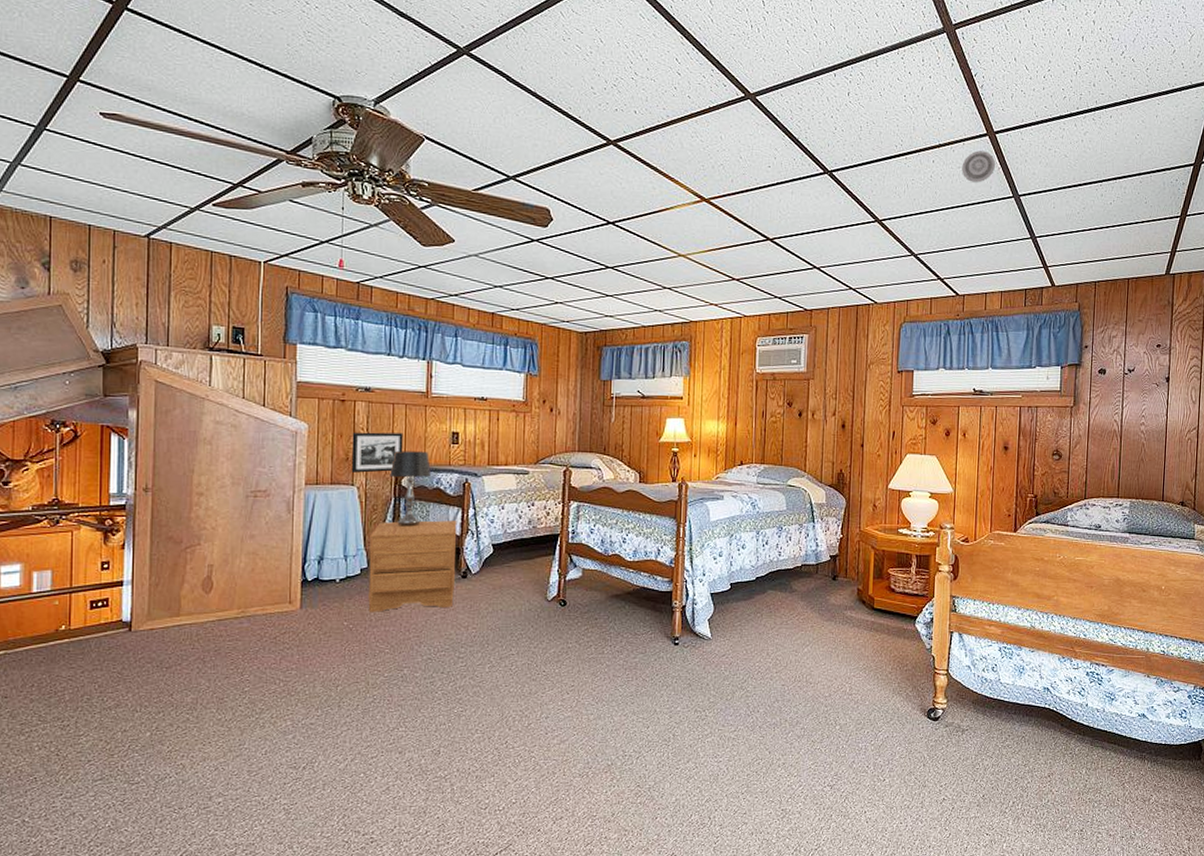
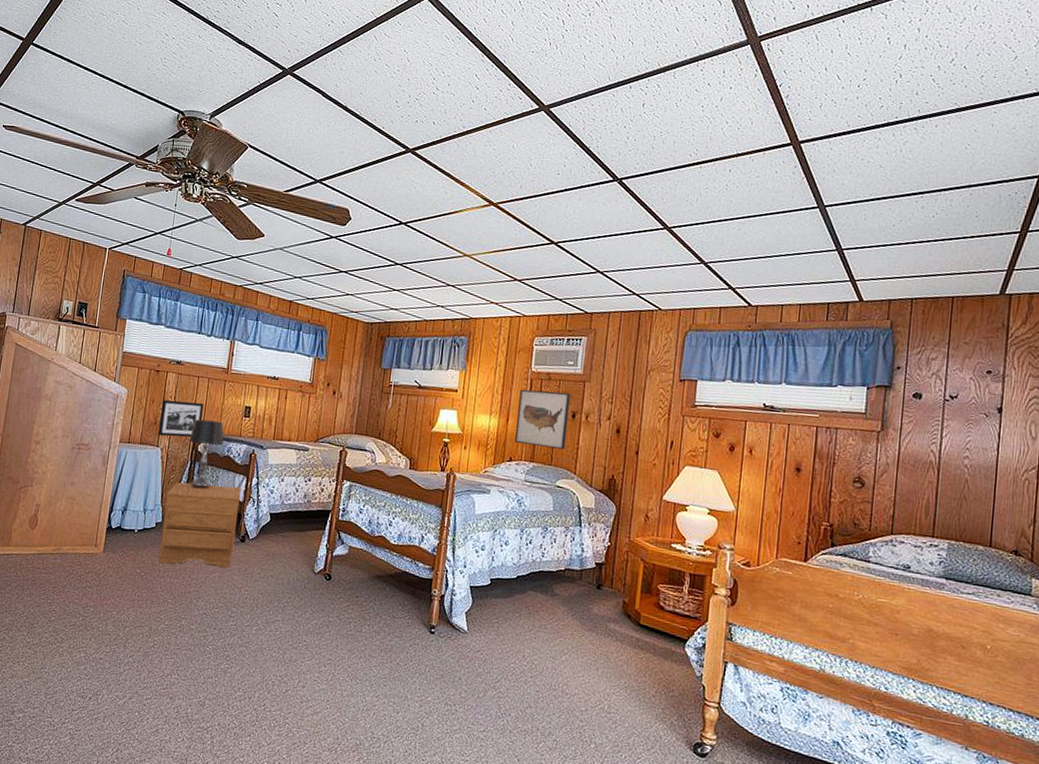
wall art: none [745,391,797,448] -> present [515,389,571,449]
smoke detector: present [962,150,996,183] -> none [761,160,800,192]

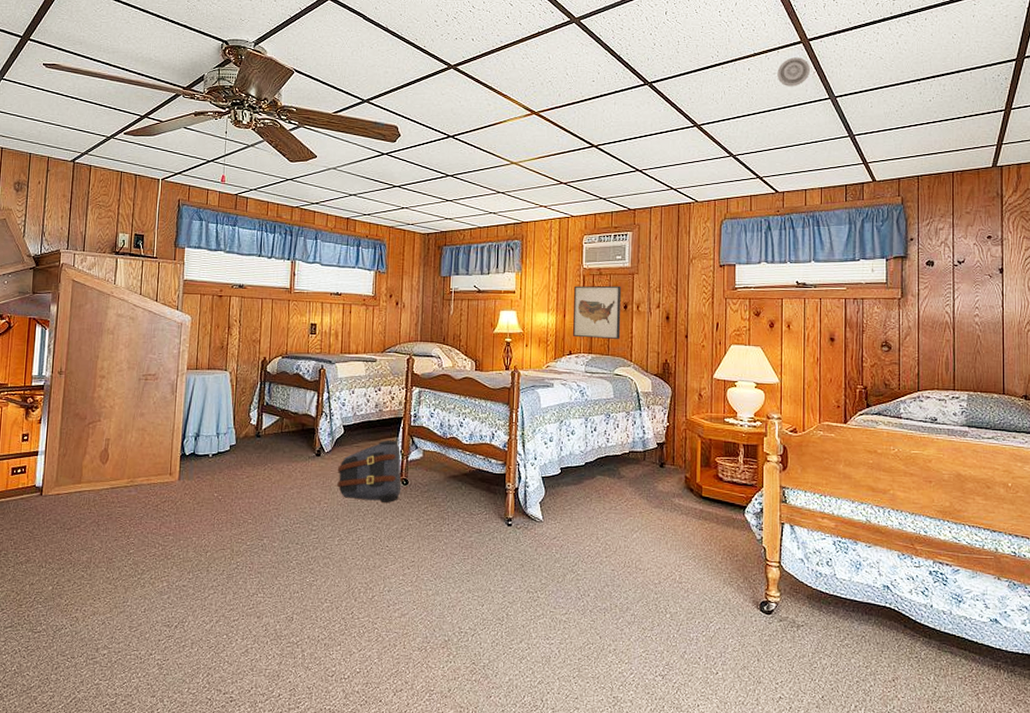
picture frame: present [157,399,204,438] -> none [225,323,270,360]
nightstand: present [158,482,242,568] -> none [235,403,313,485]
table lamp: present [189,419,224,488] -> none [257,340,292,407]
backpack: none [259,532,326,597] -> present [337,439,402,503]
smoke detector: none [761,160,800,192] -> present [777,57,811,87]

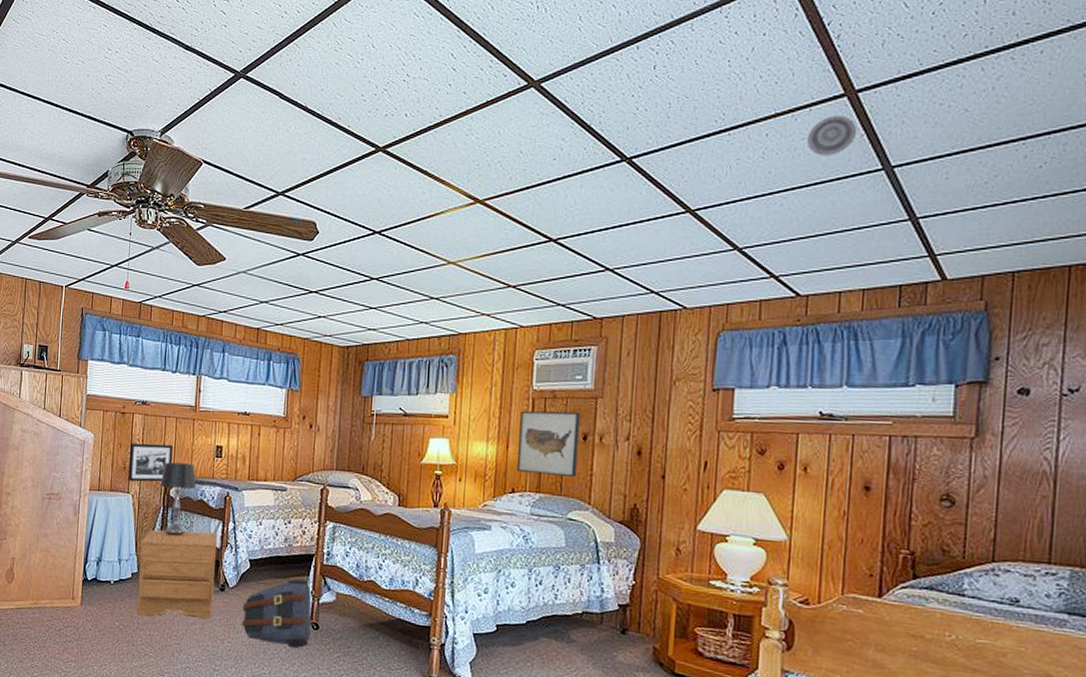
picture frame: none [225,323,270,360] -> present [127,443,173,482]
nightstand: none [235,403,313,485] -> present [136,530,218,619]
table lamp: none [257,340,292,407] -> present [160,462,196,535]

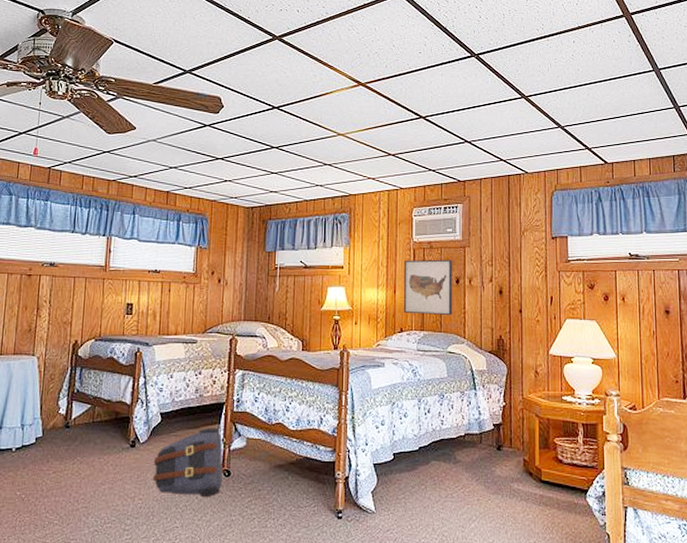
picture frame: present [127,443,173,482] -> none [33,304,82,343]
nightstand: present [136,530,218,619] -> none [40,389,128,482]
table lamp: present [160,462,196,535] -> none [68,322,106,394]
smoke detector: present [807,116,858,156] -> none [601,30,634,59]

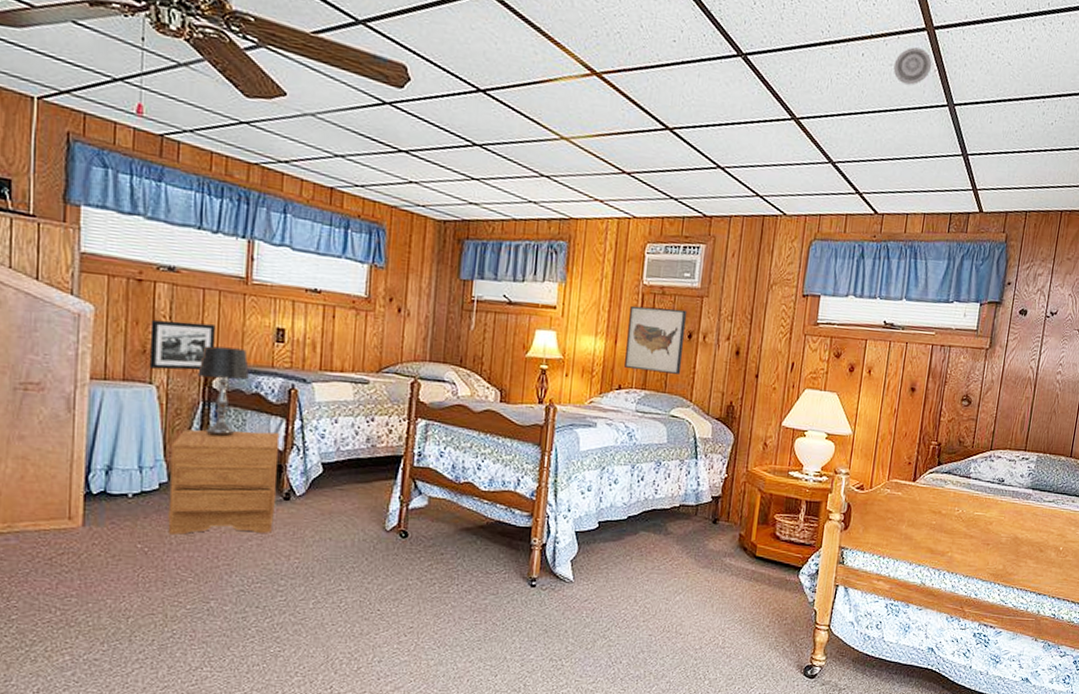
picture frame: none [33,304,82,343] -> present [149,319,216,371]
nightstand: none [40,389,128,482] -> present [167,429,280,535]
table lamp: none [68,322,106,394] -> present [197,345,249,435]
backpack: present [153,427,223,497] -> none [313,482,399,559]
smoke detector: none [601,30,634,59] -> present [893,47,932,85]

